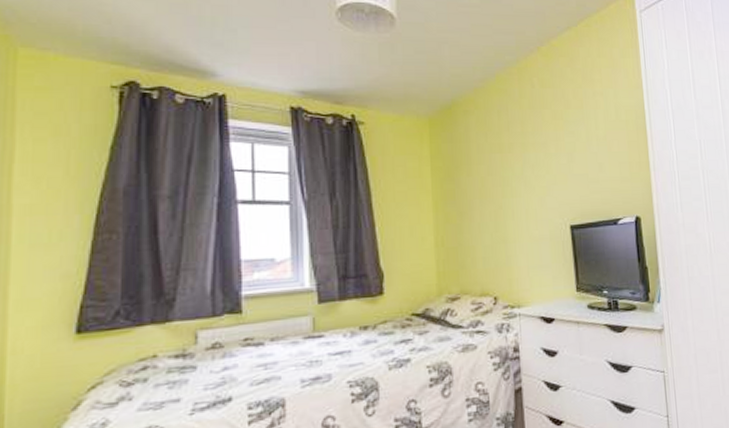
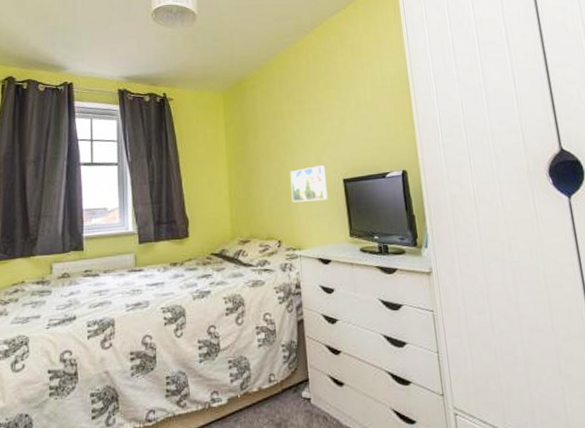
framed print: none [509,209,553,252] -> present [290,165,328,202]

